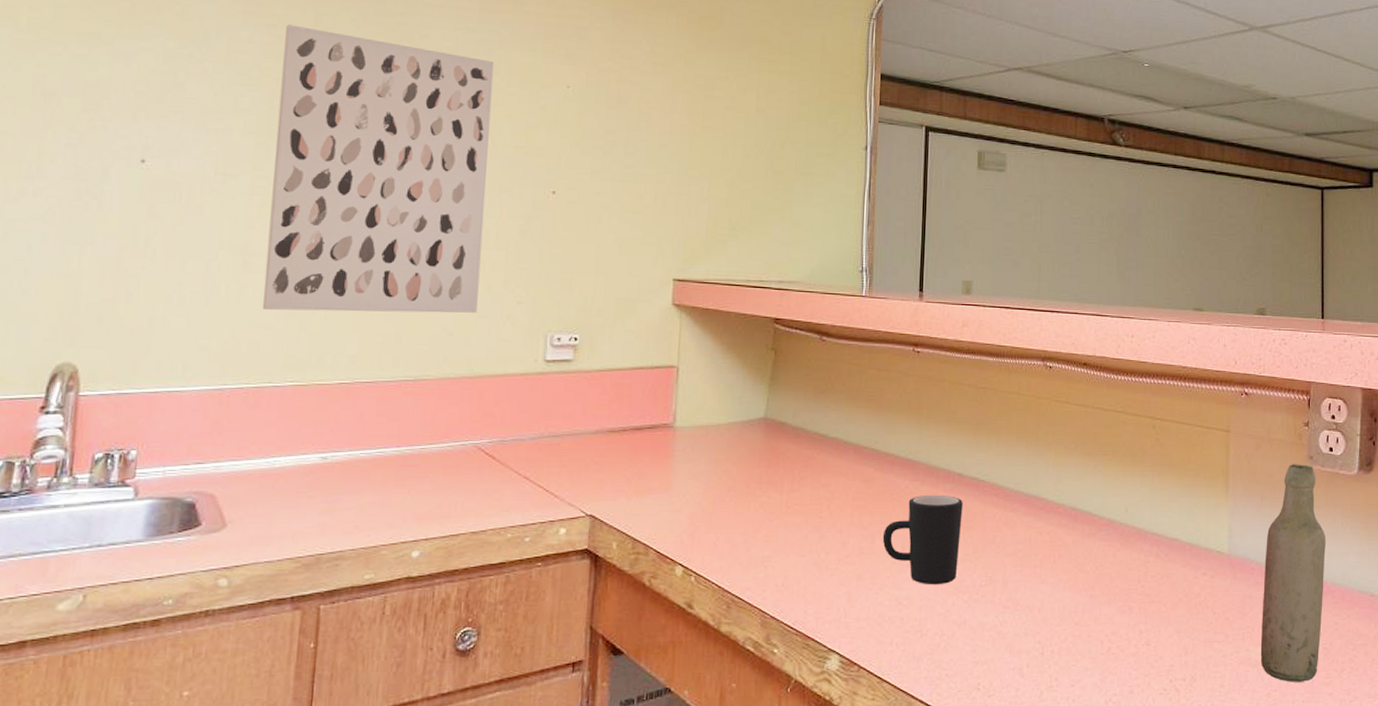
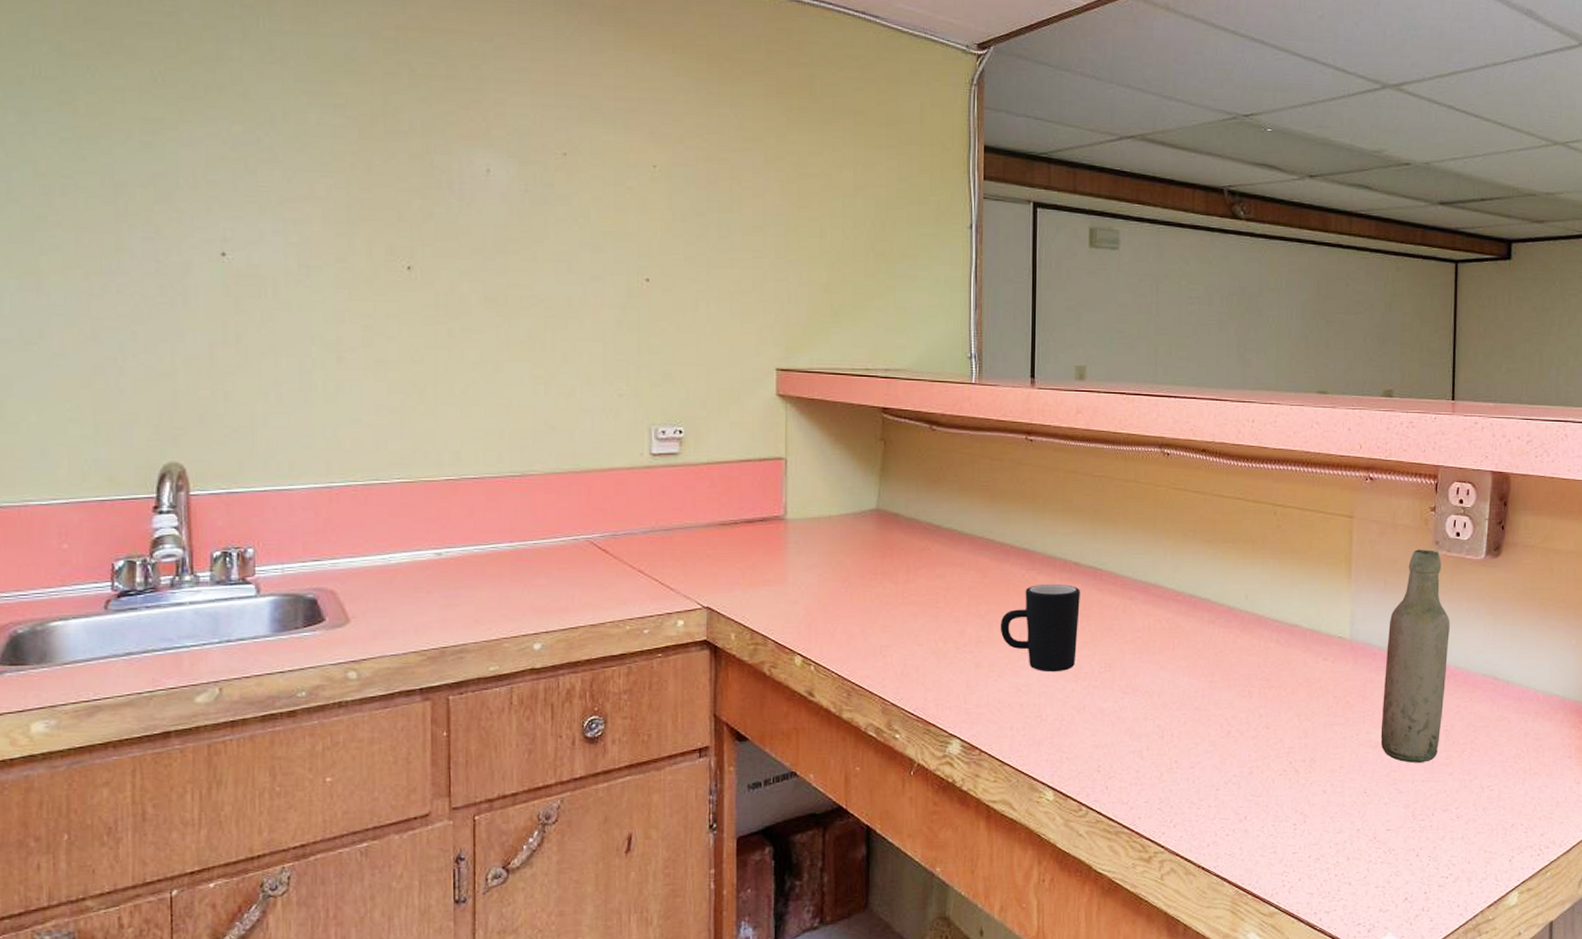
wall art: present [262,24,494,313] -> none [353,104,578,407]

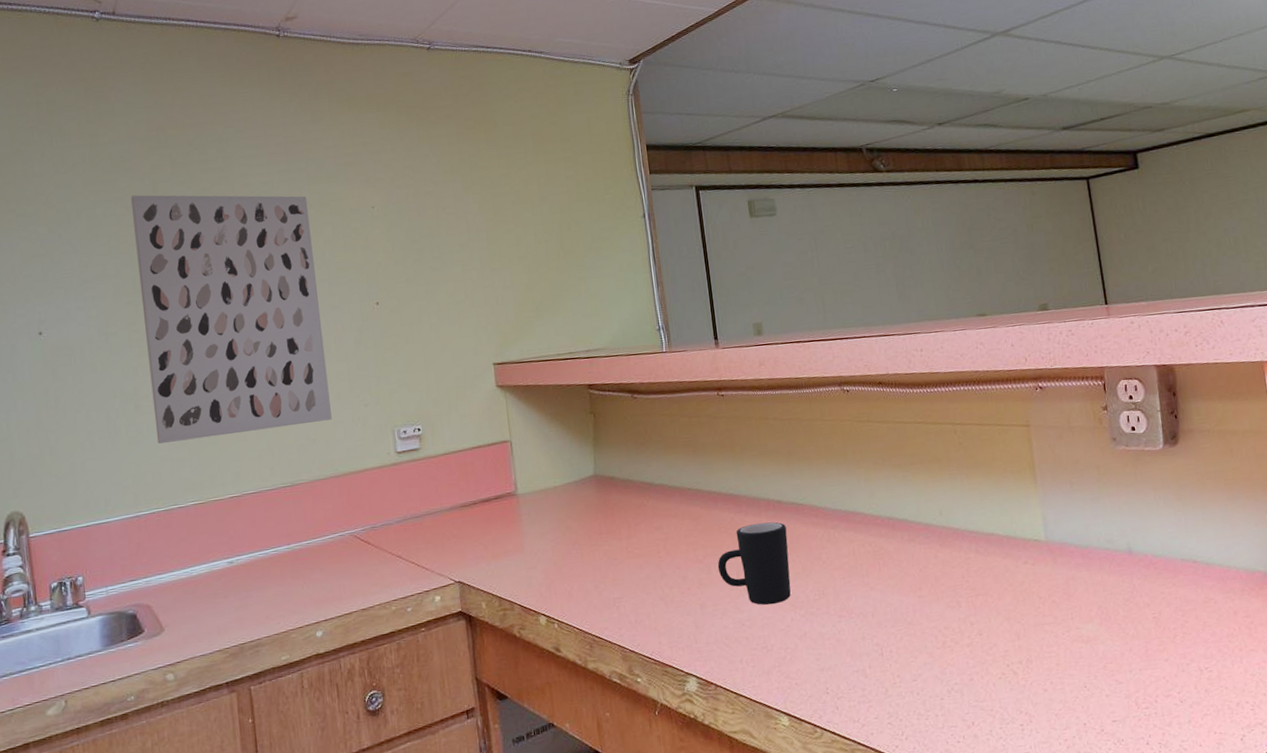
wall art: none [353,104,578,407] -> present [130,195,332,444]
bottle: present [1380,549,1450,763] -> none [1081,446,1150,654]

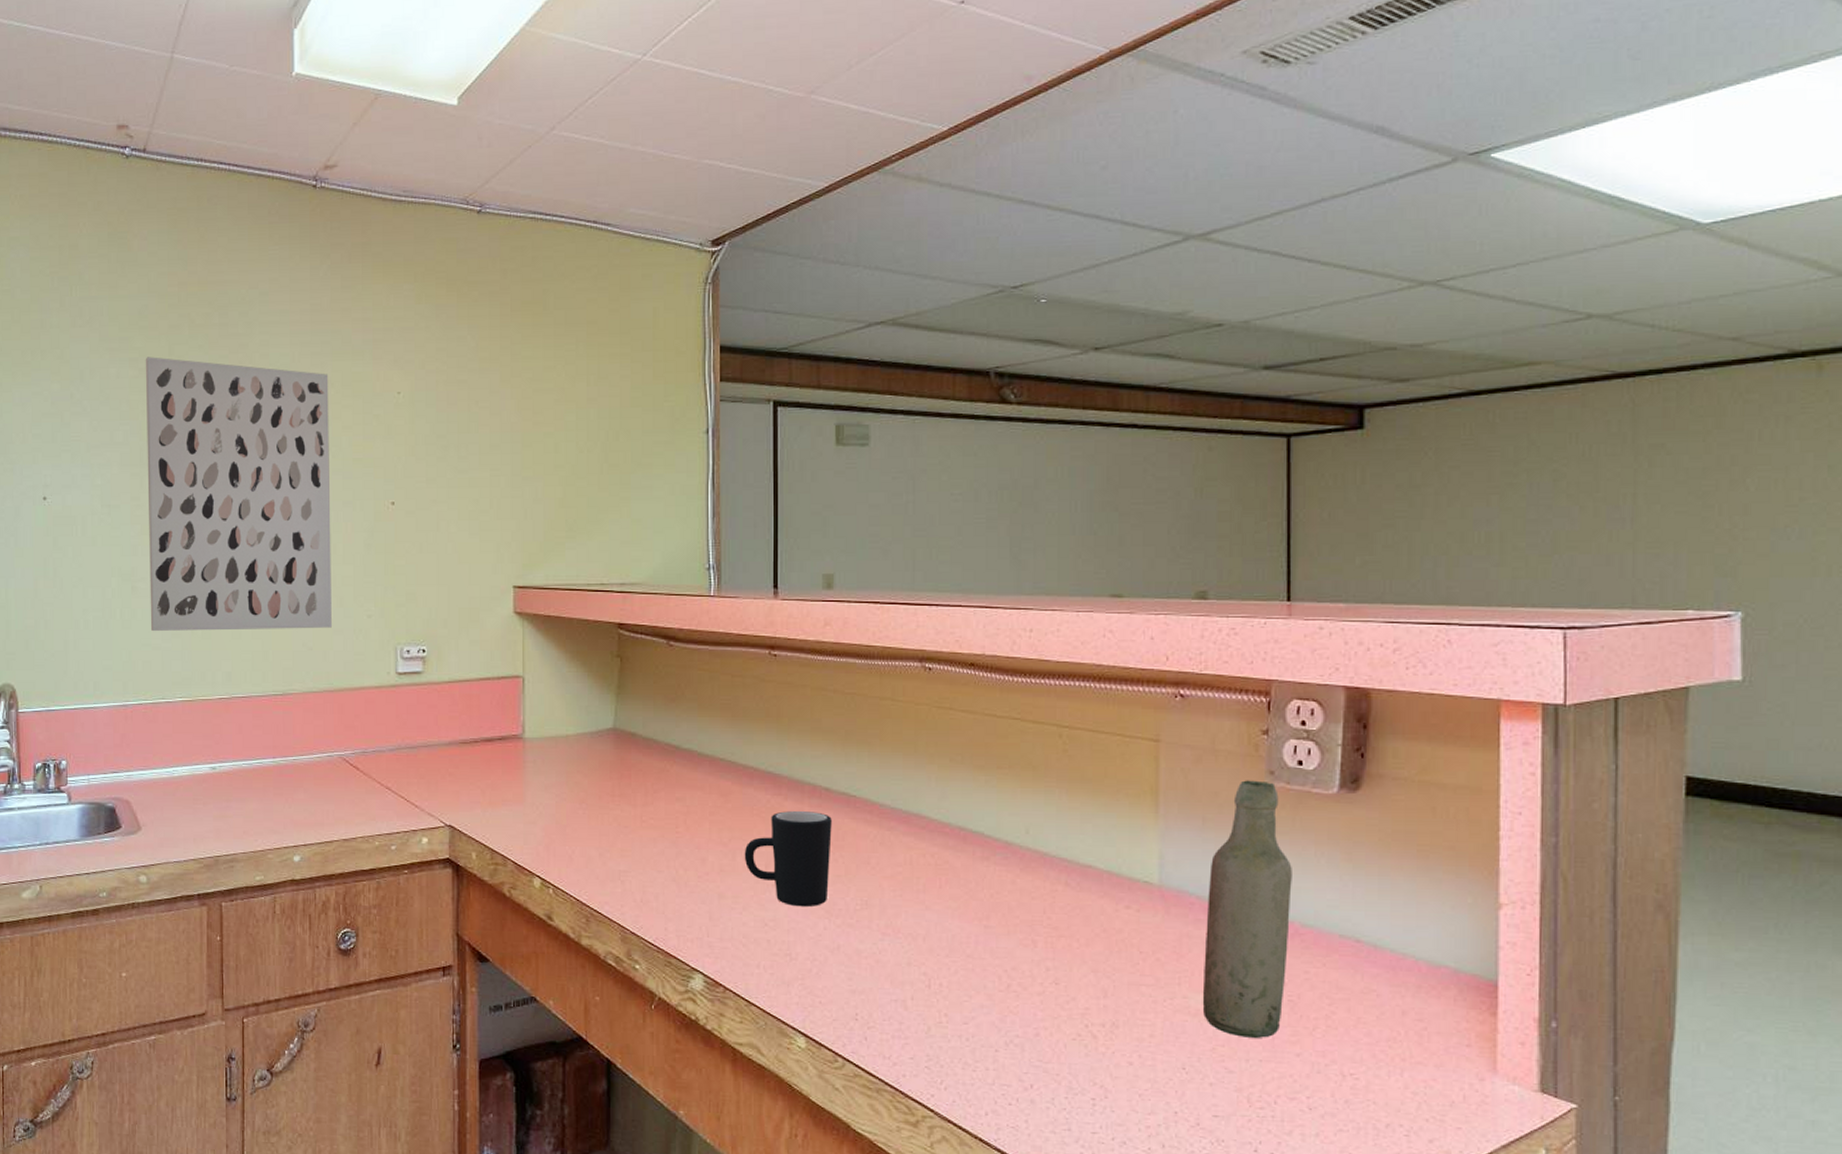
bottle: none [1081,446,1150,654] -> present [1202,780,1292,1038]

